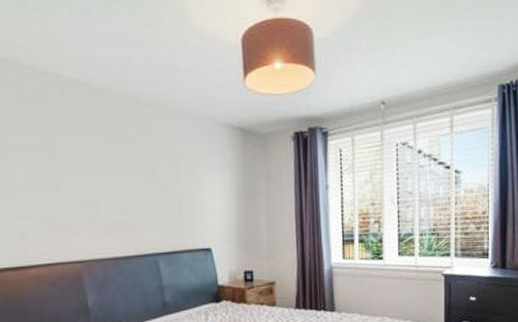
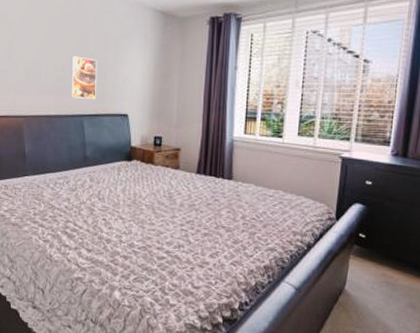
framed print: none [137,184,171,235] -> present [71,56,98,99]

